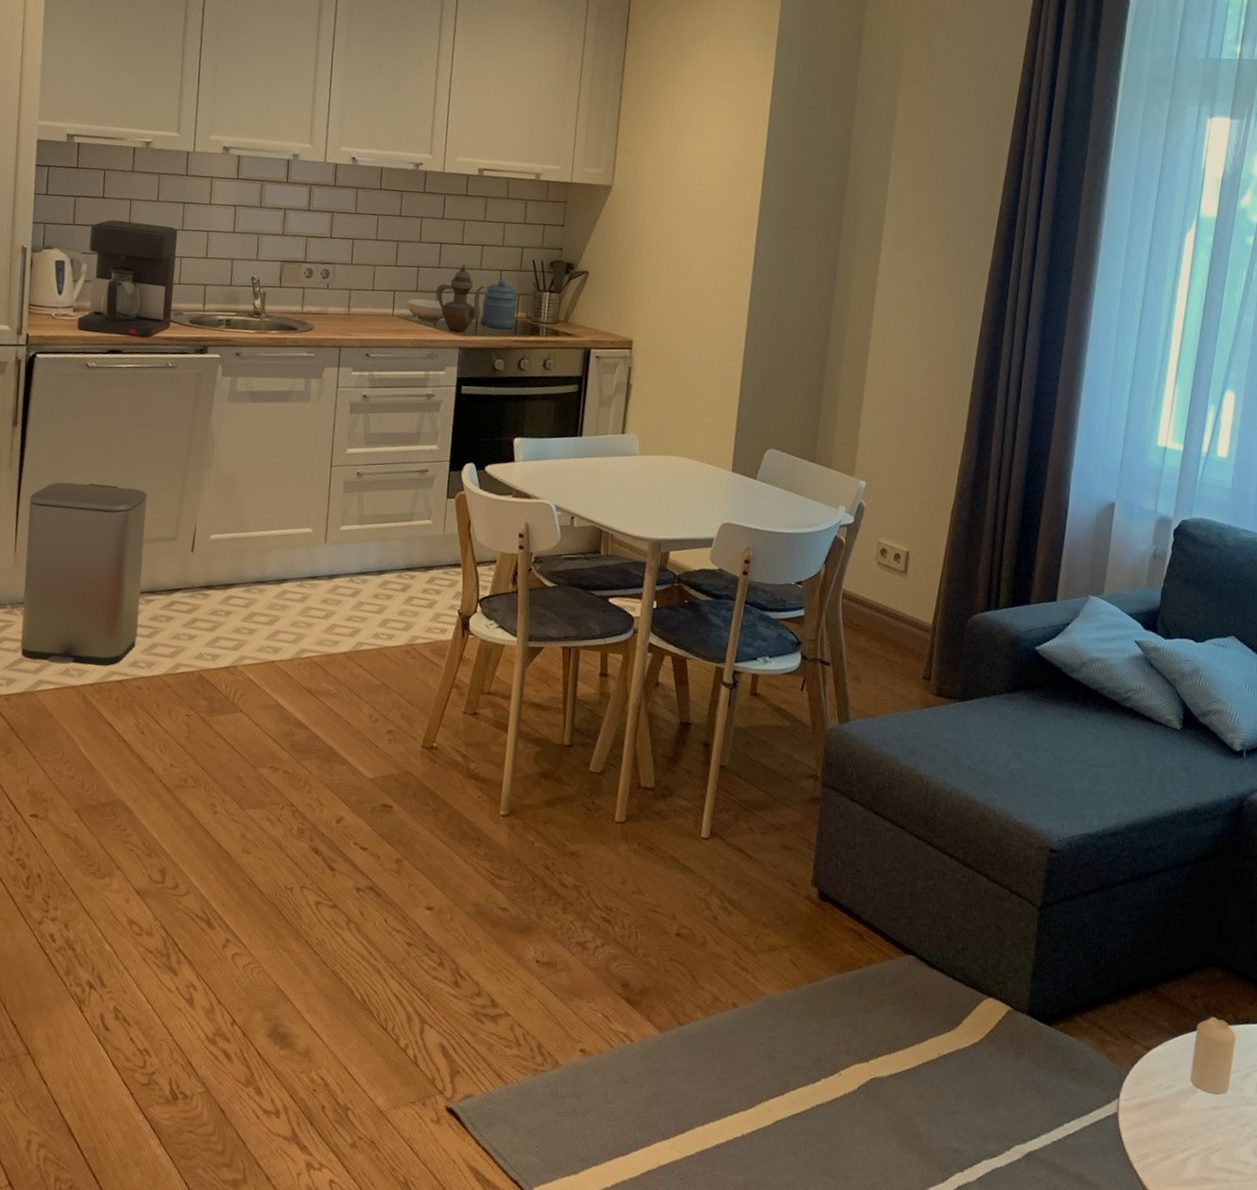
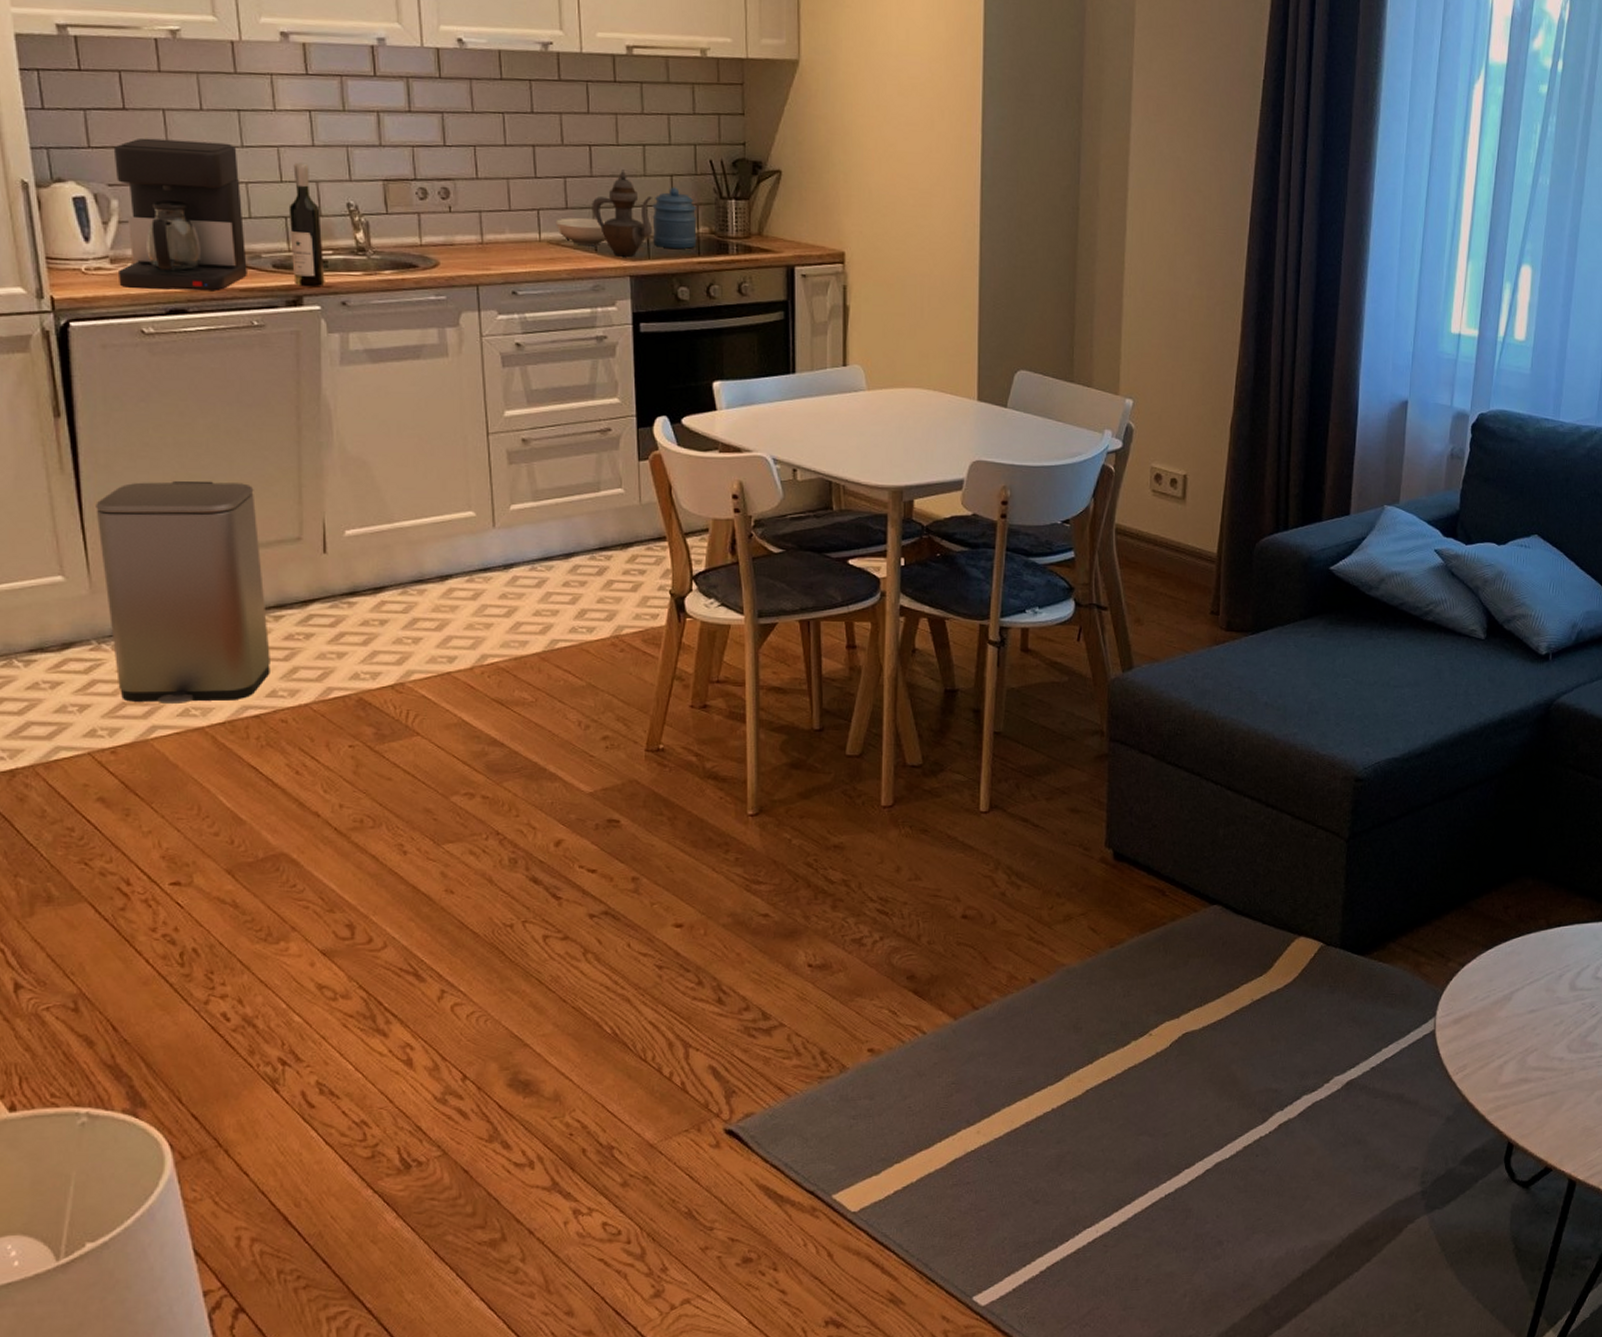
bottle: none [203,244,232,340] -> present [289,162,325,287]
candle: present [1190,1016,1236,1095] -> none [1505,924,1548,999]

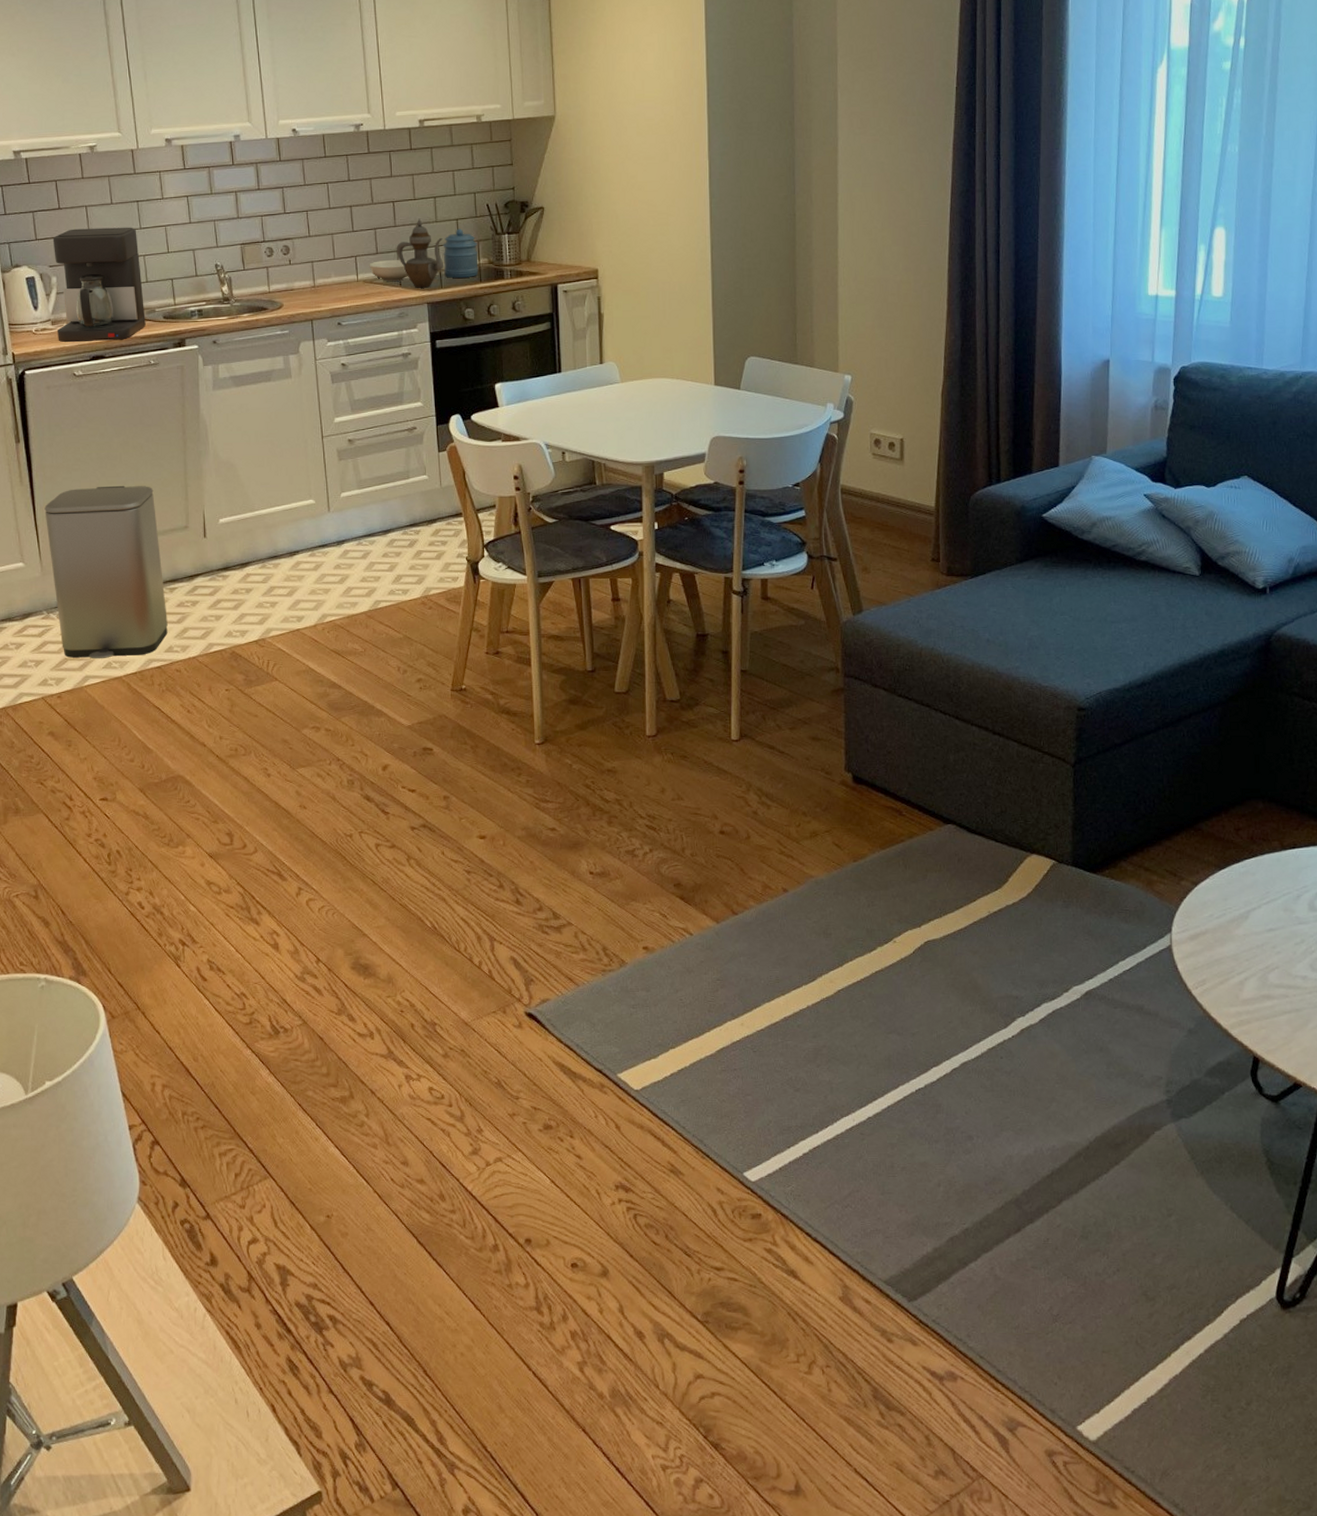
bottle: present [289,162,325,287] -> none [174,236,201,332]

